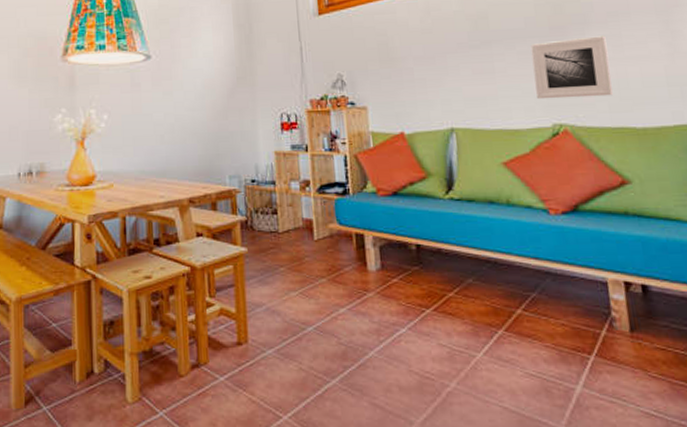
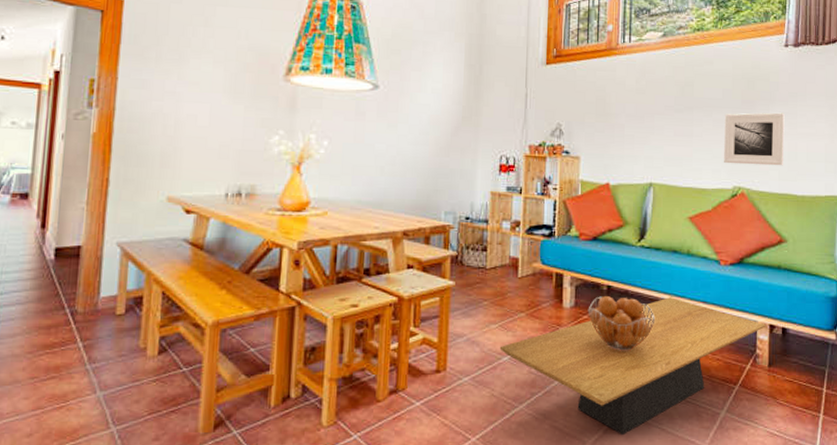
coffee table: none [302,254,620,413] -> present [499,297,767,434]
fruit basket: none [396,256,479,317] -> present [588,296,655,351]

